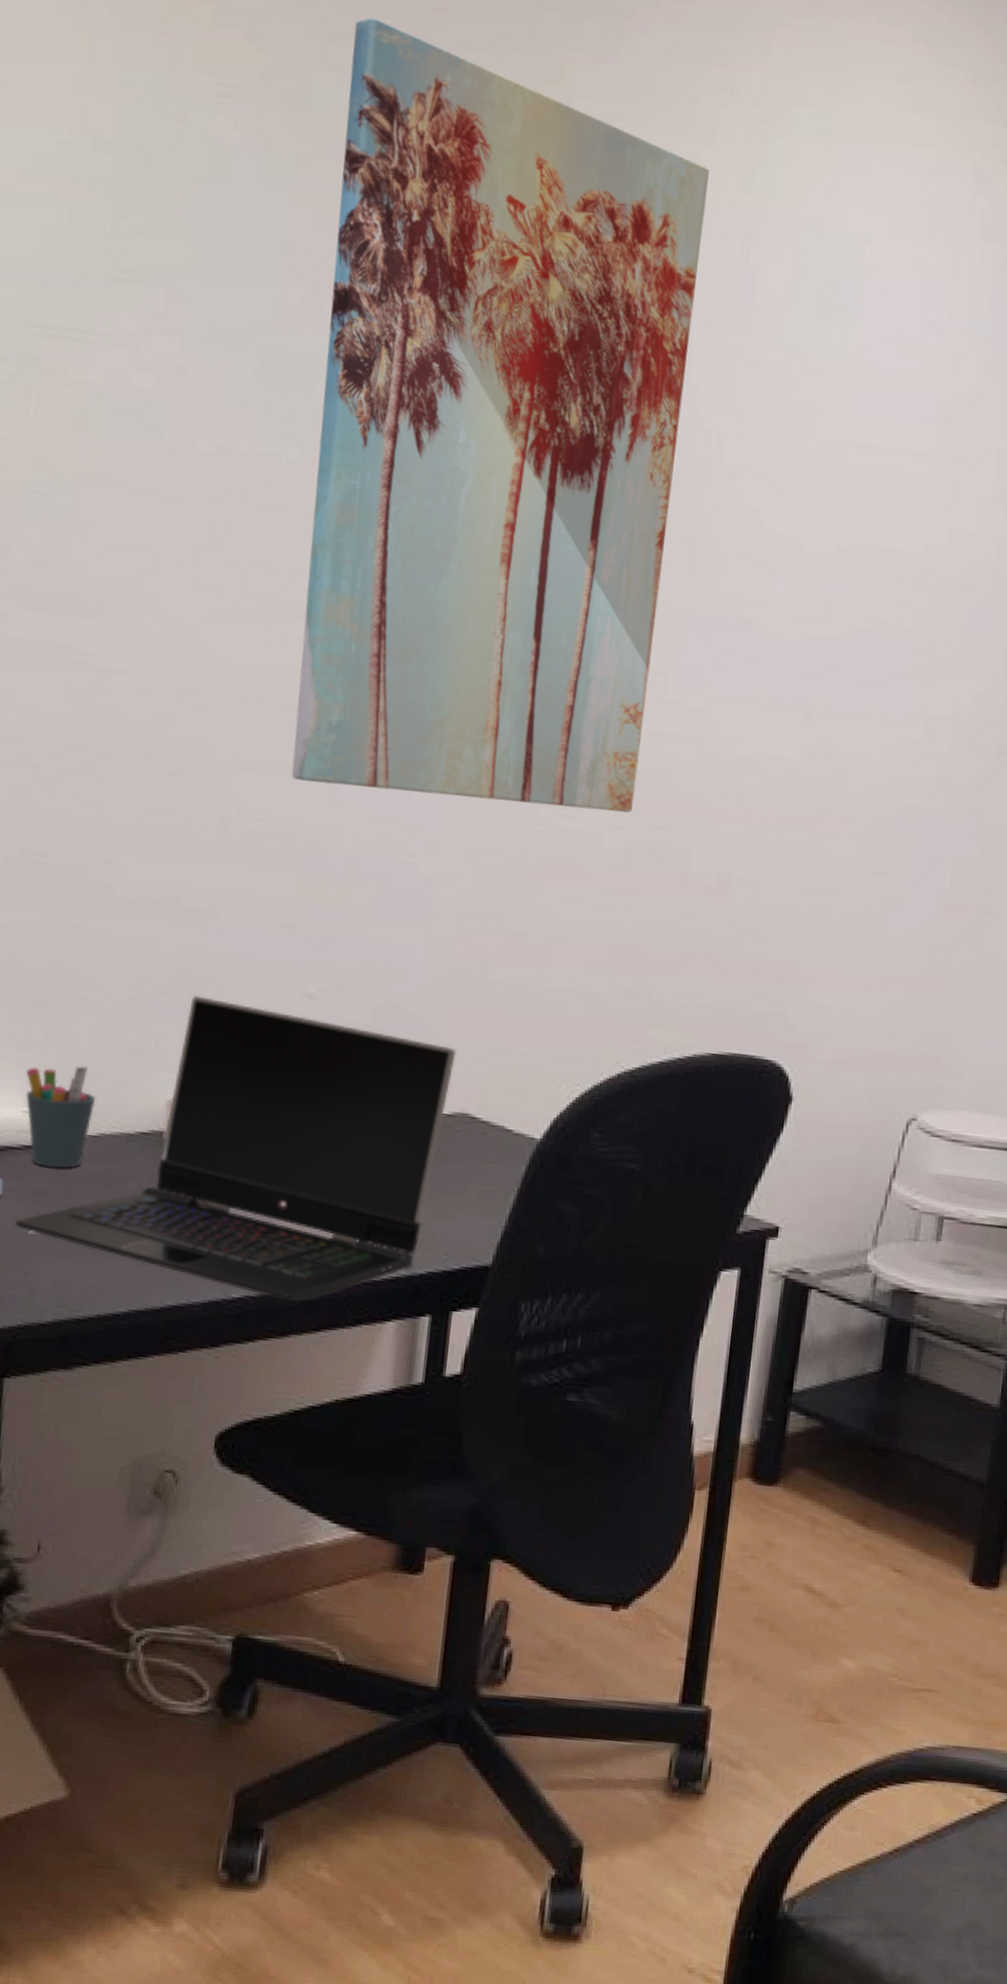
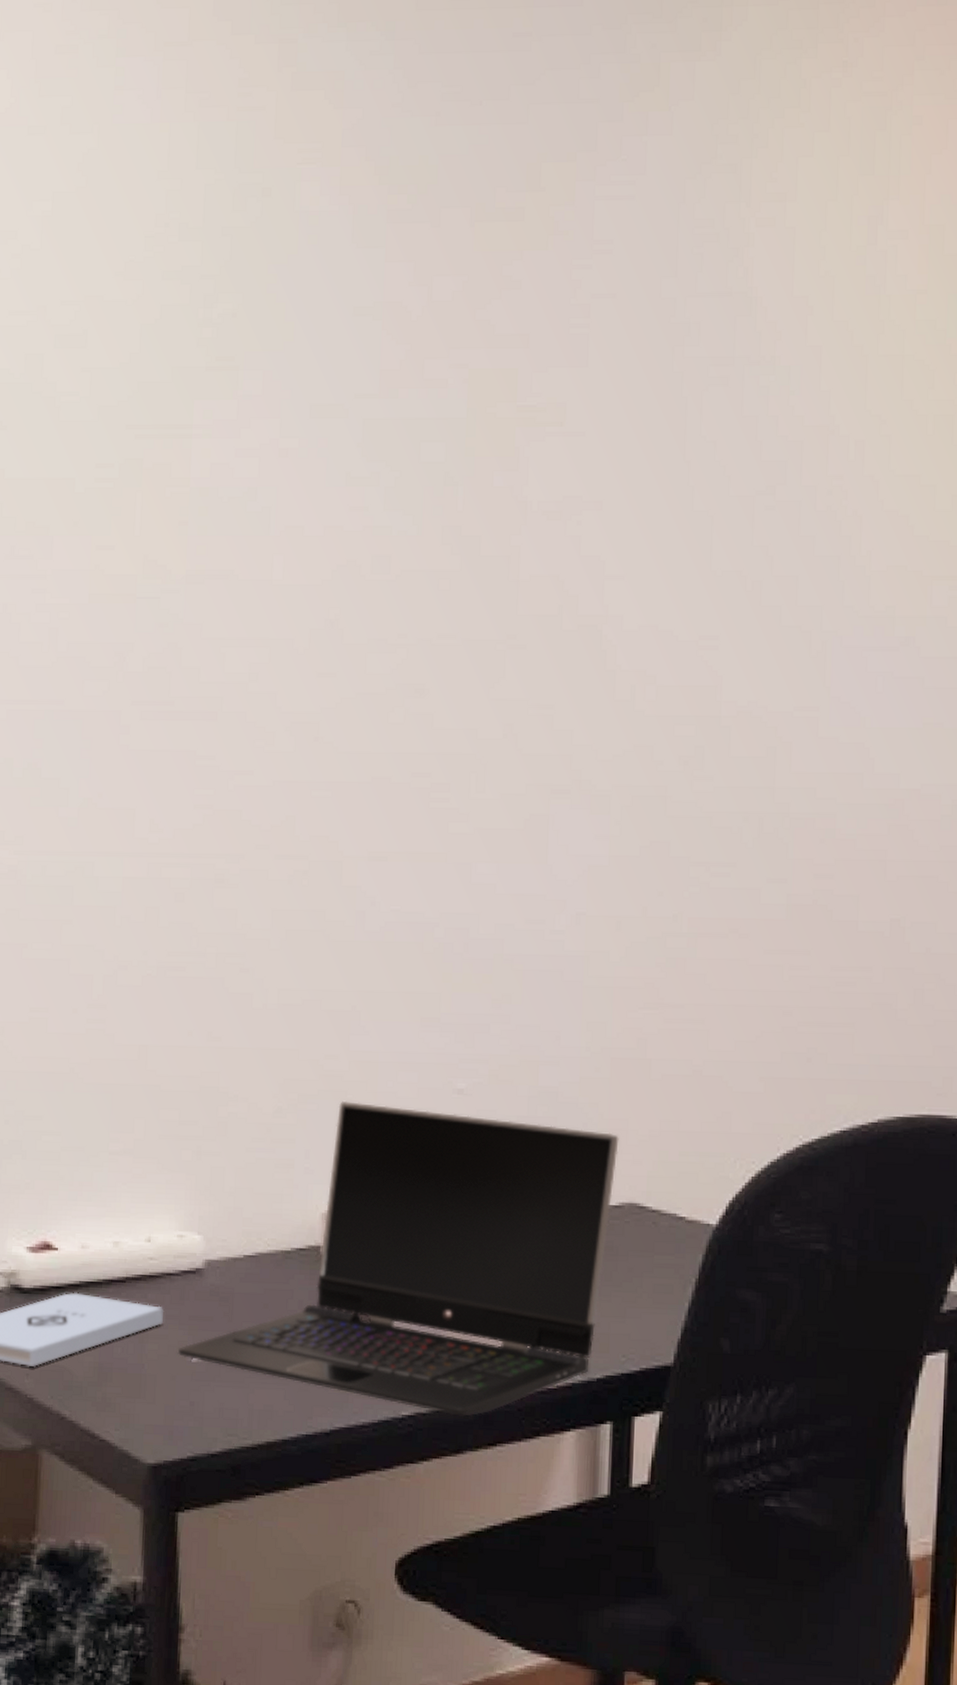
pen holder: present [25,1065,96,1169] -> none [177,1183,250,1292]
wall art: present [291,17,709,813] -> none [425,54,825,866]

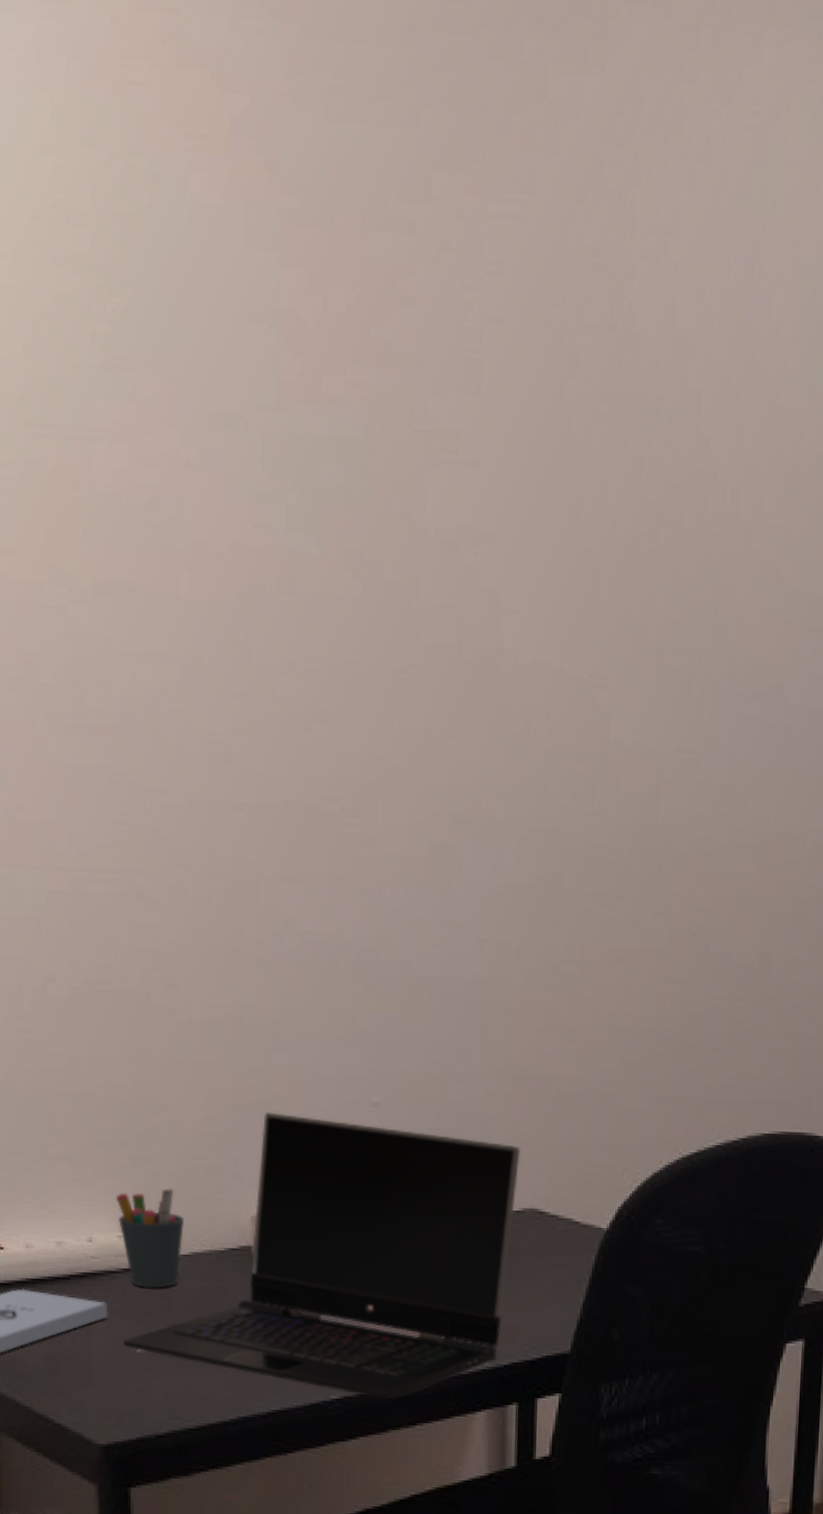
pen holder: none [177,1183,250,1292] -> present [115,1188,185,1288]

